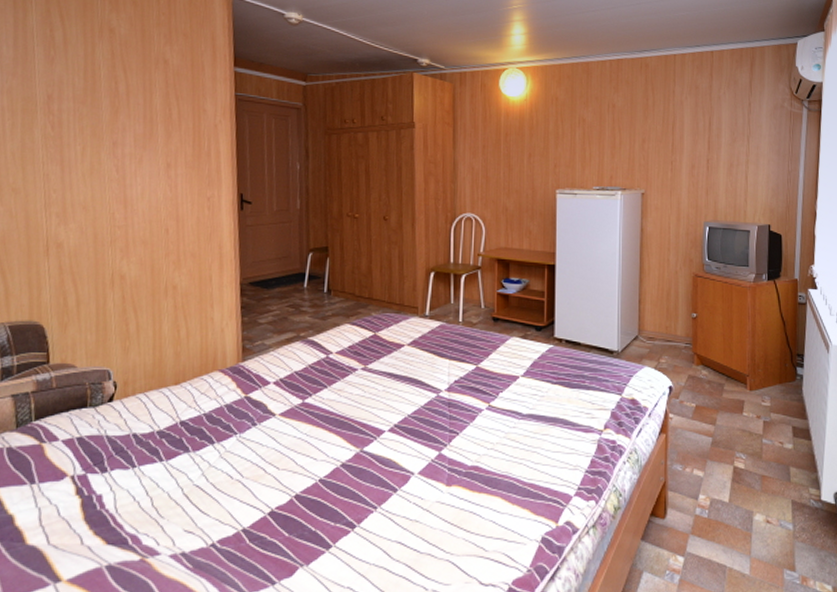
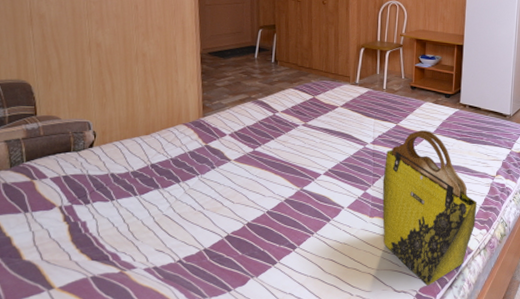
tote bag: none [461,373,582,577] -> present [382,130,478,286]

